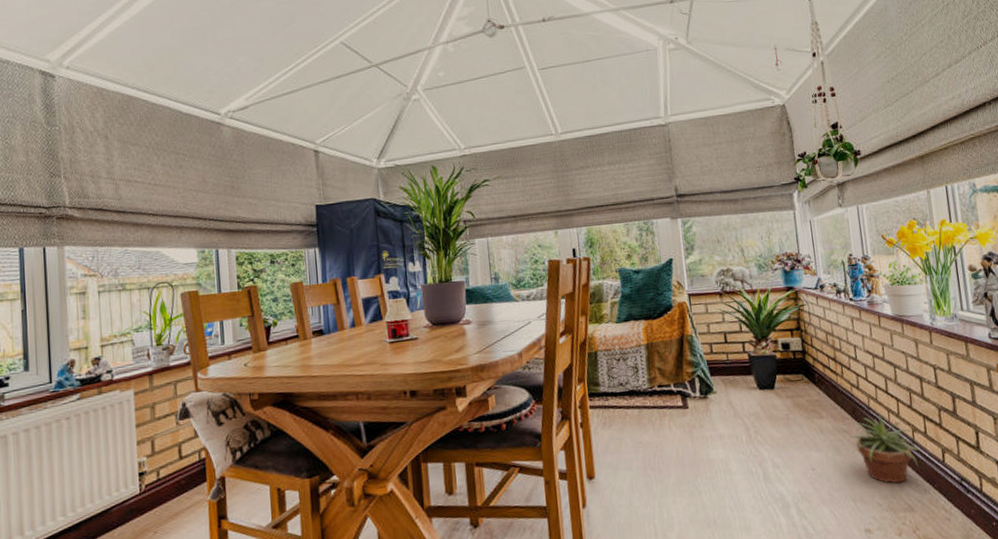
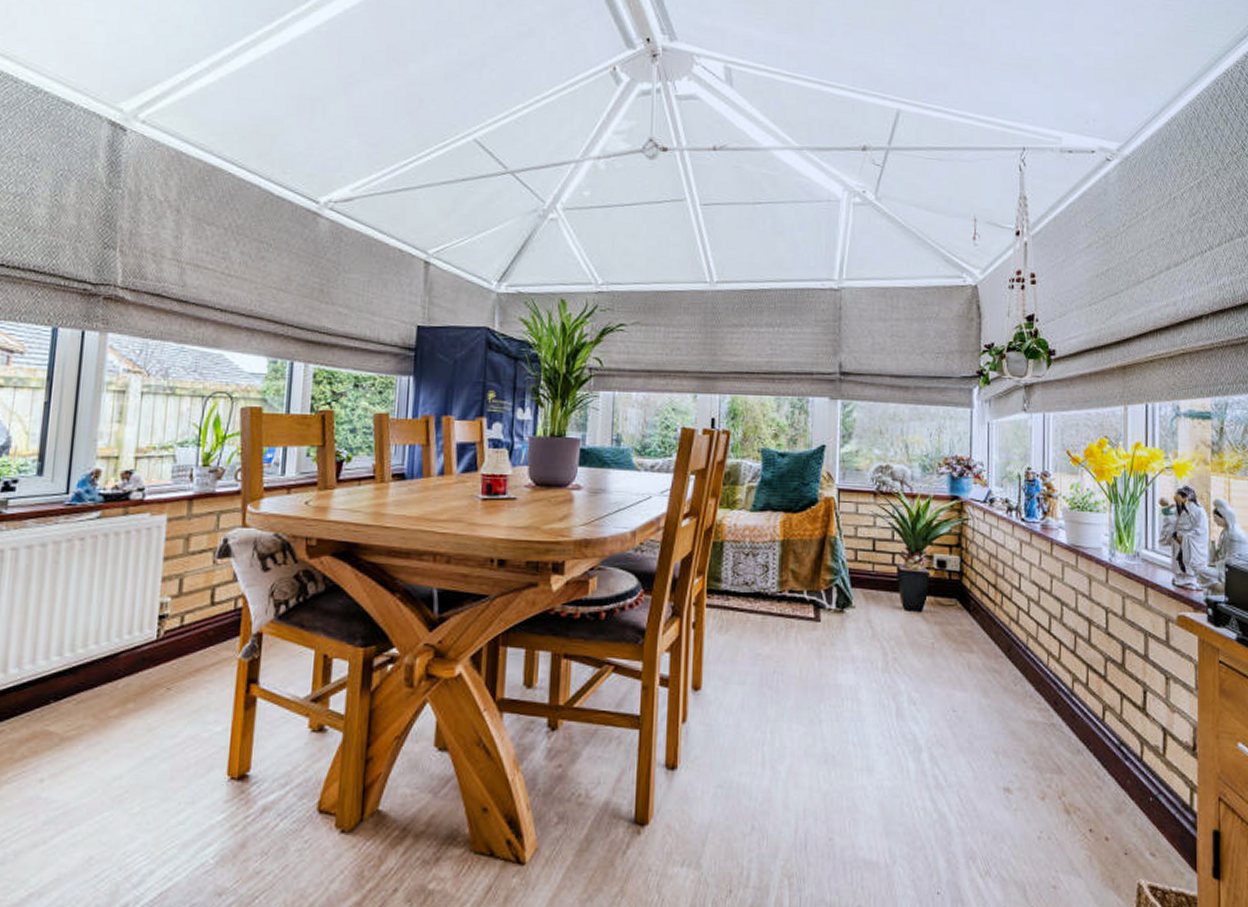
potted plant: present [850,416,922,484] -> none [1002,658,1081,739]

